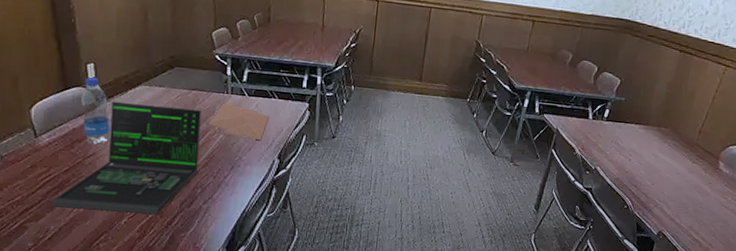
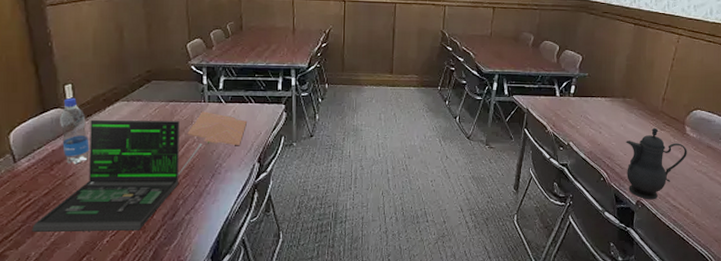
coffeepot: none [651,159,718,232] -> present [626,127,687,200]

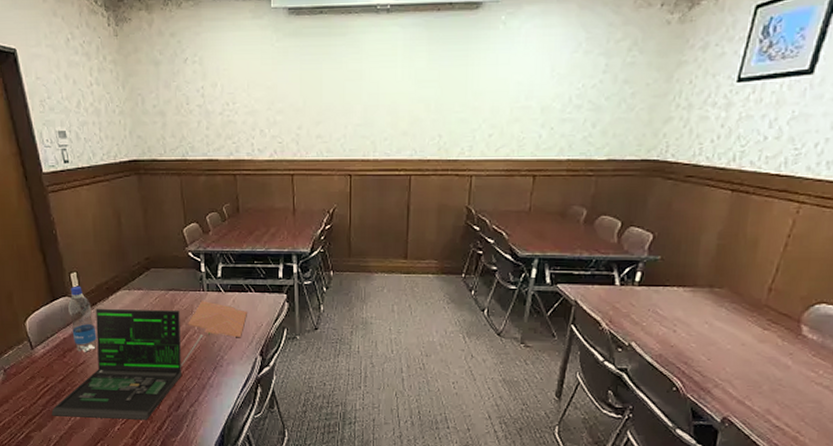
coffeepot: present [626,127,687,200] -> none [710,326,802,418]

